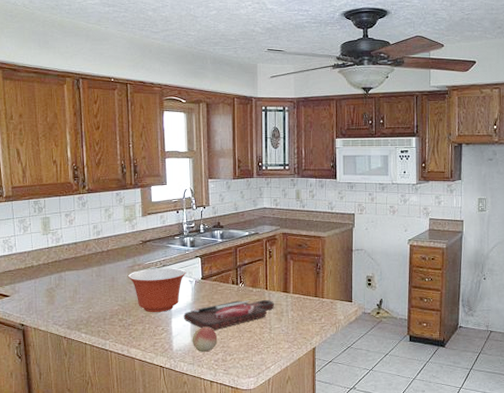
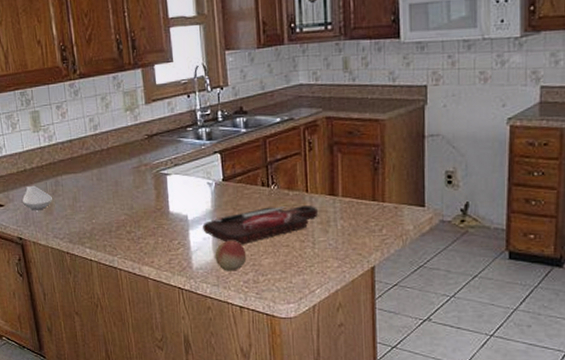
spoon rest: none [27,279,55,301] -> present [22,185,52,210]
mixing bowl: present [128,268,186,312] -> none [134,167,204,223]

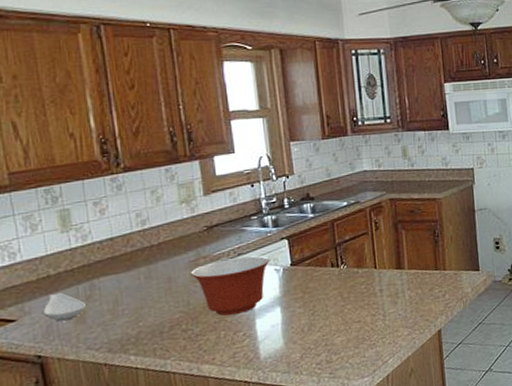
mixing bowl: none [134,167,204,223] -> present [191,255,270,316]
cutting board: present [202,206,319,245] -> none [270,280,388,327]
fruit: present [214,240,247,271] -> none [284,323,319,356]

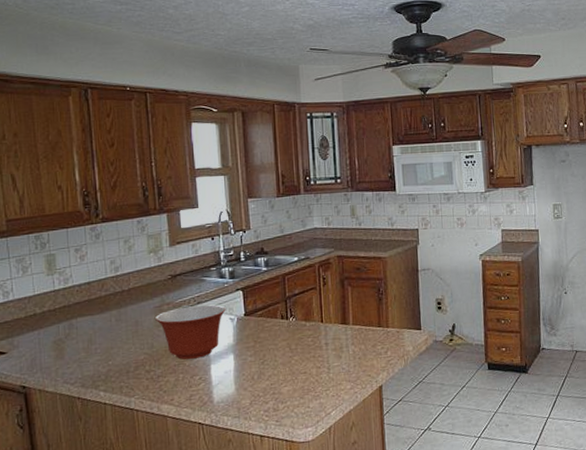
spoon rest: present [42,292,86,322] -> none [28,329,64,356]

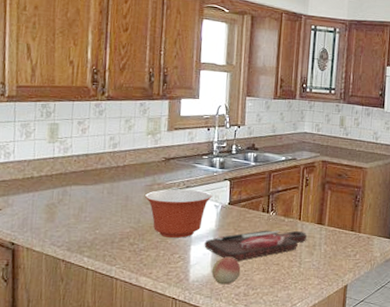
cutting board: none [224,334,333,376] -> present [204,230,308,262]
fruit: none [236,371,267,403] -> present [211,256,241,285]

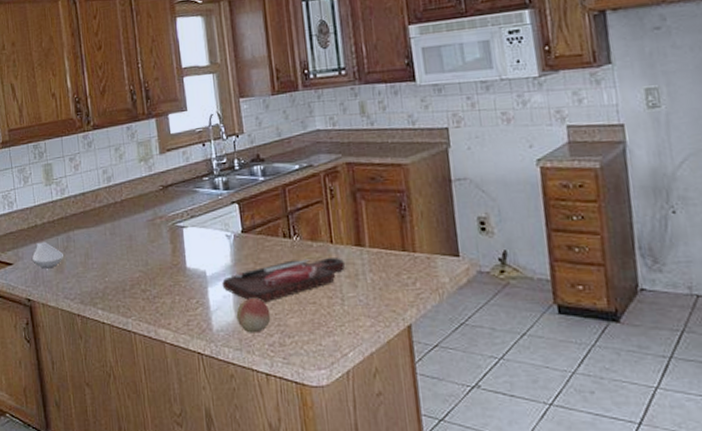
spoon rest: none [22,192,57,217] -> present [31,241,63,269]
mixing bowl: present [145,189,212,238] -> none [149,219,222,280]

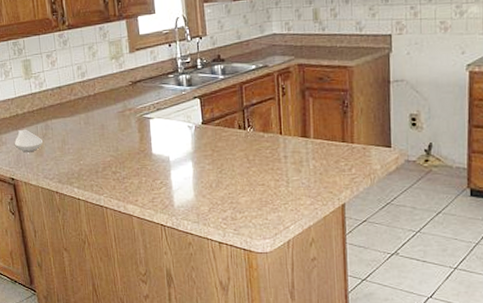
cutting board: present [222,258,346,303] -> none [183,147,292,184]
fruit: present [236,297,271,333] -> none [195,179,225,209]

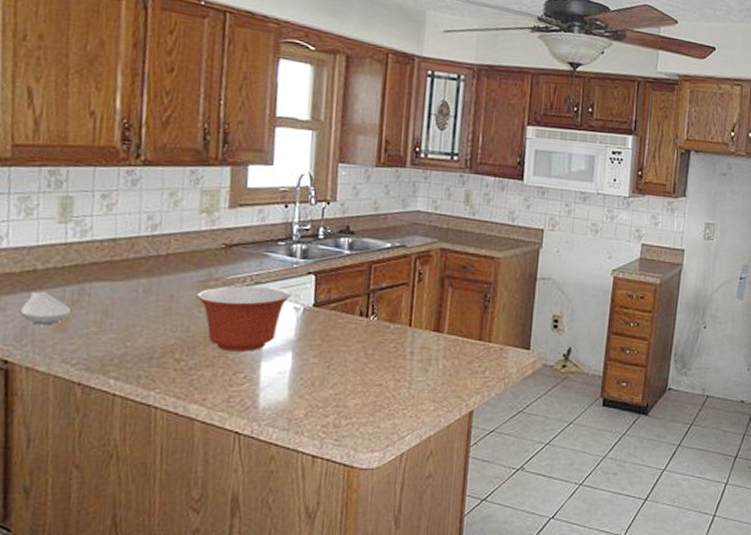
mixing bowl: none [119,112,184,164] -> present [197,285,291,352]

